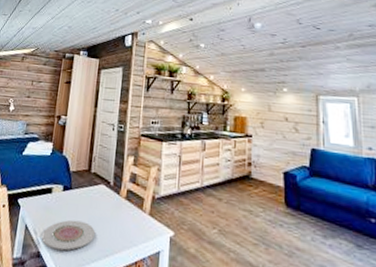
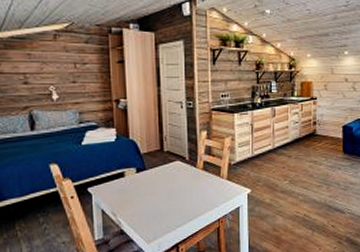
plate: present [41,219,95,251] -> none [121,196,176,225]

